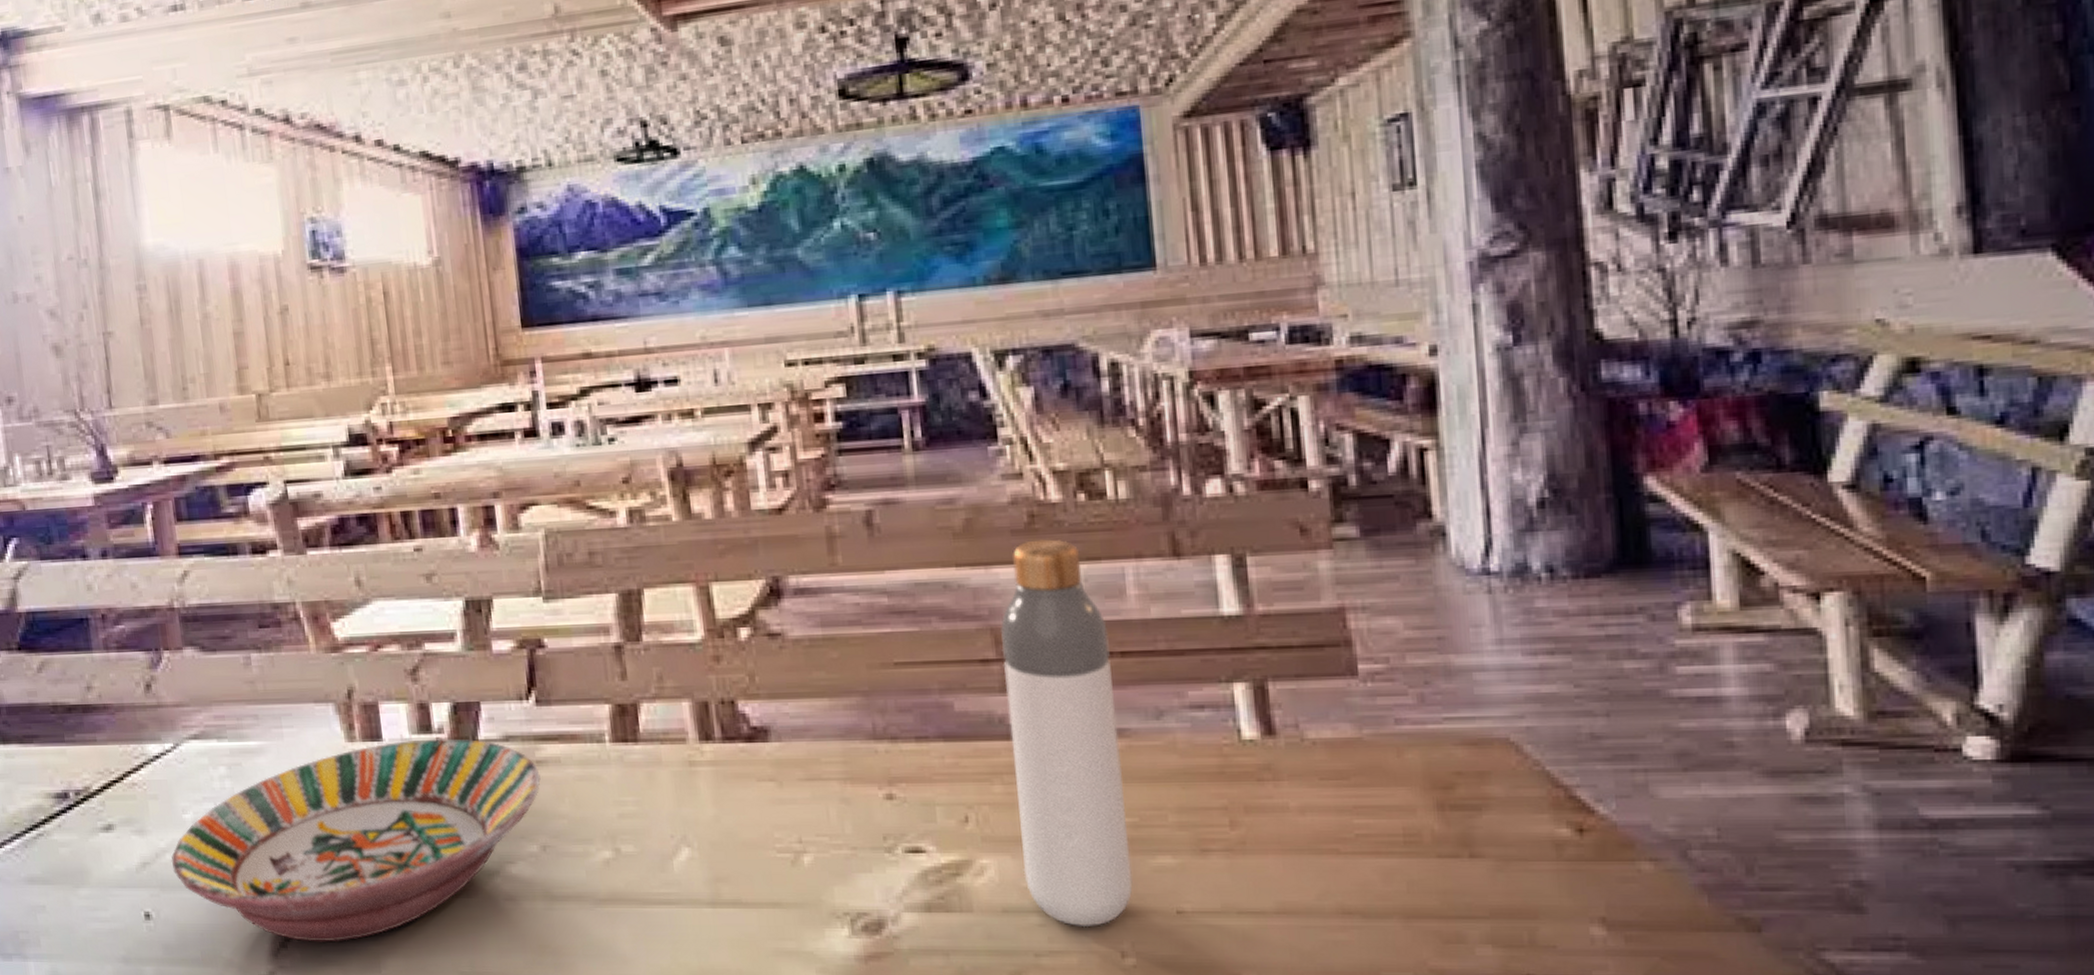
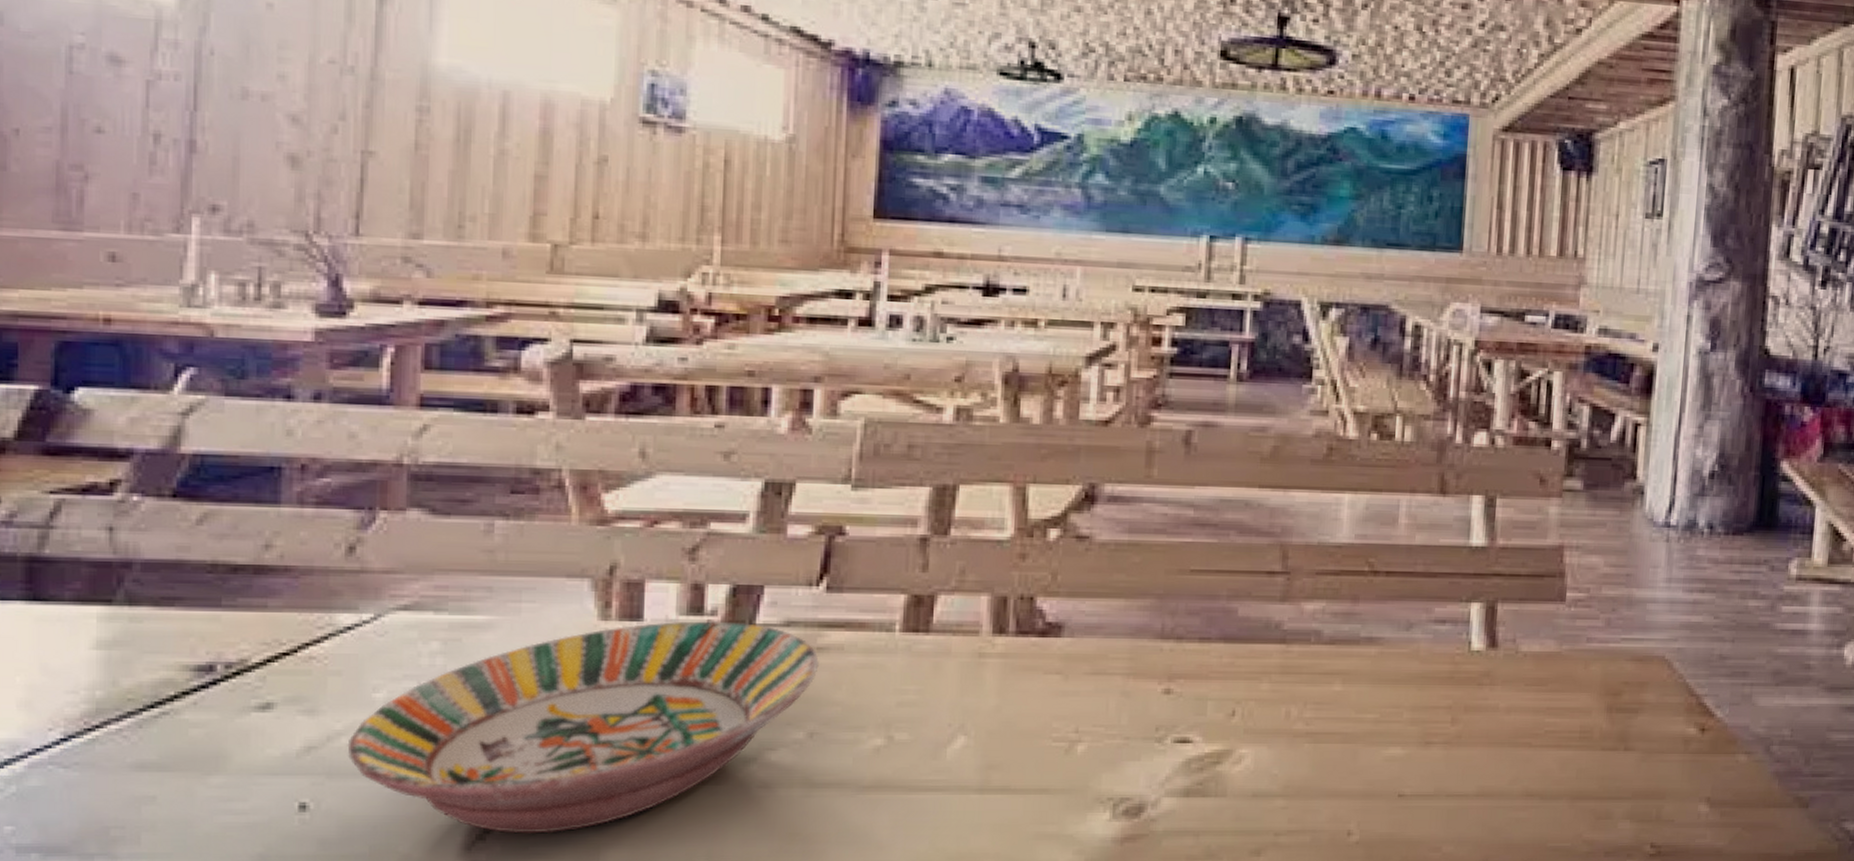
bottle: present [1000,539,1133,928] -> none [1276,470,1378,810]

